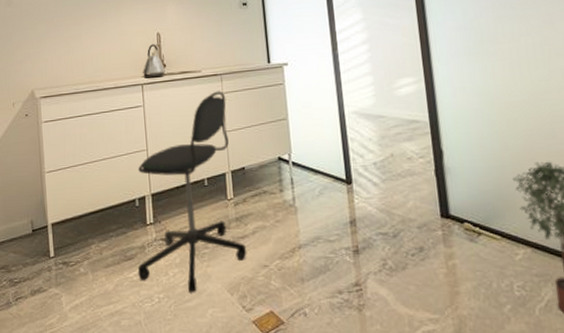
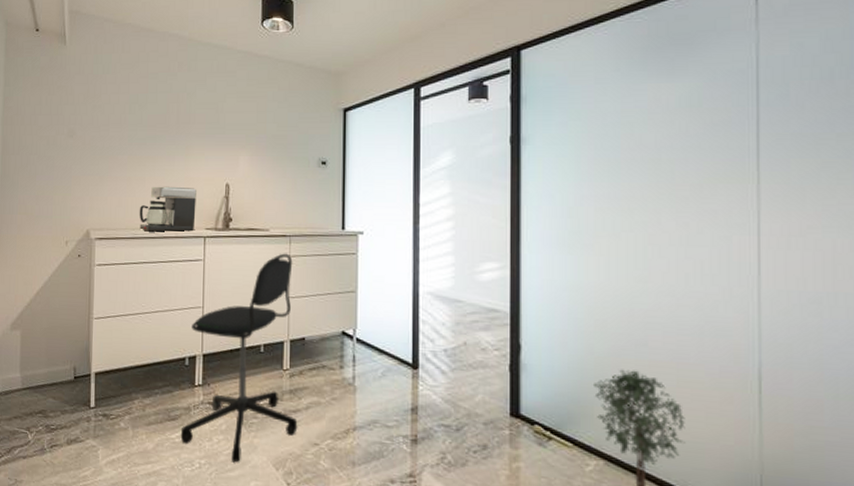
coffee maker: none [78,40,132,86] -> present [139,186,196,232]
kettle: present [142,44,165,80] -> none [205,195,231,233]

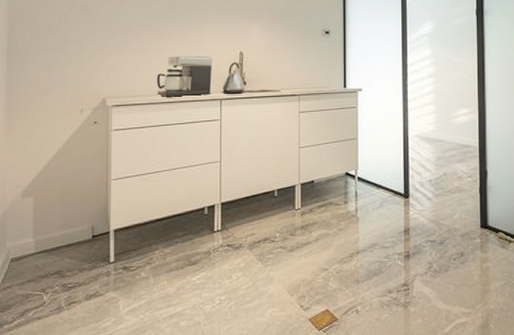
office chair: present [180,253,298,462] -> none [201,110,309,294]
kettle: none [205,195,231,233] -> present [221,62,245,95]

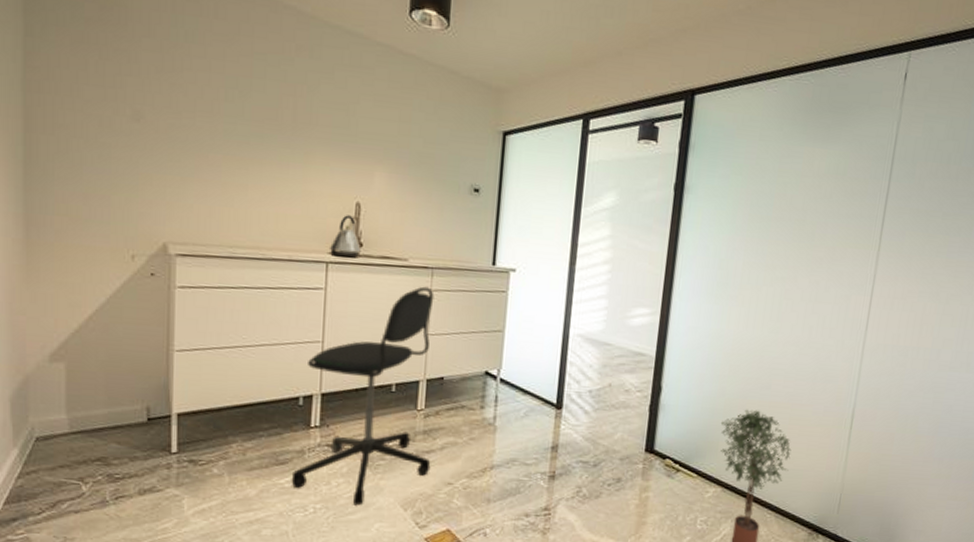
coffee maker: present [156,55,212,97] -> none [238,197,318,255]
office chair: none [201,110,309,294] -> present [291,286,435,505]

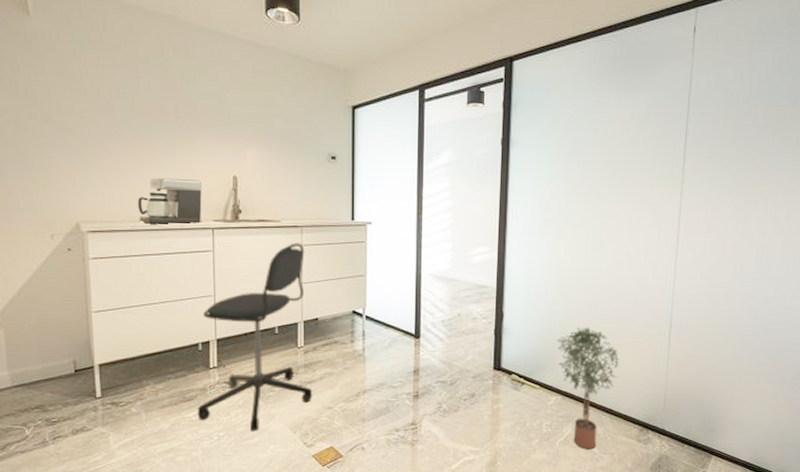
coffee maker: none [238,197,318,255] -> present [137,177,202,224]
kettle: present [328,215,361,260] -> none [213,187,240,224]

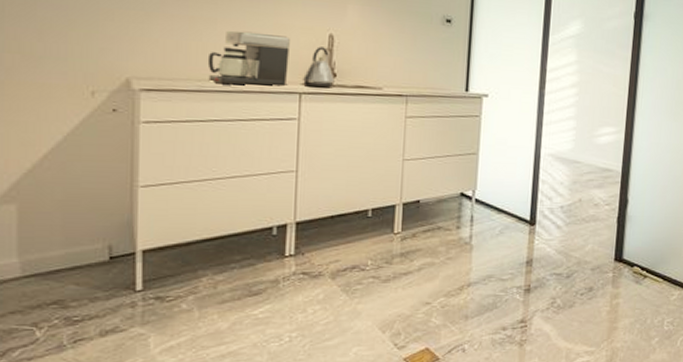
office chair: present [197,242,313,430] -> none [265,113,409,330]
kettle: none [213,187,240,224] -> present [301,46,335,90]

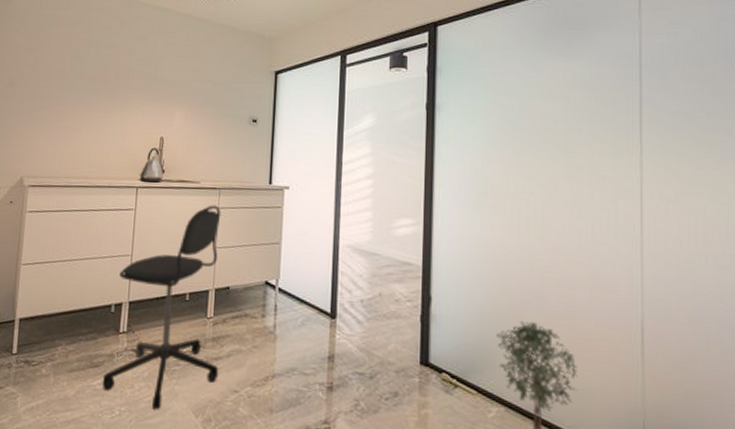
coffee maker: present [207,30,290,87] -> none [73,137,132,182]
office chair: none [265,113,409,330] -> present [102,205,221,409]

